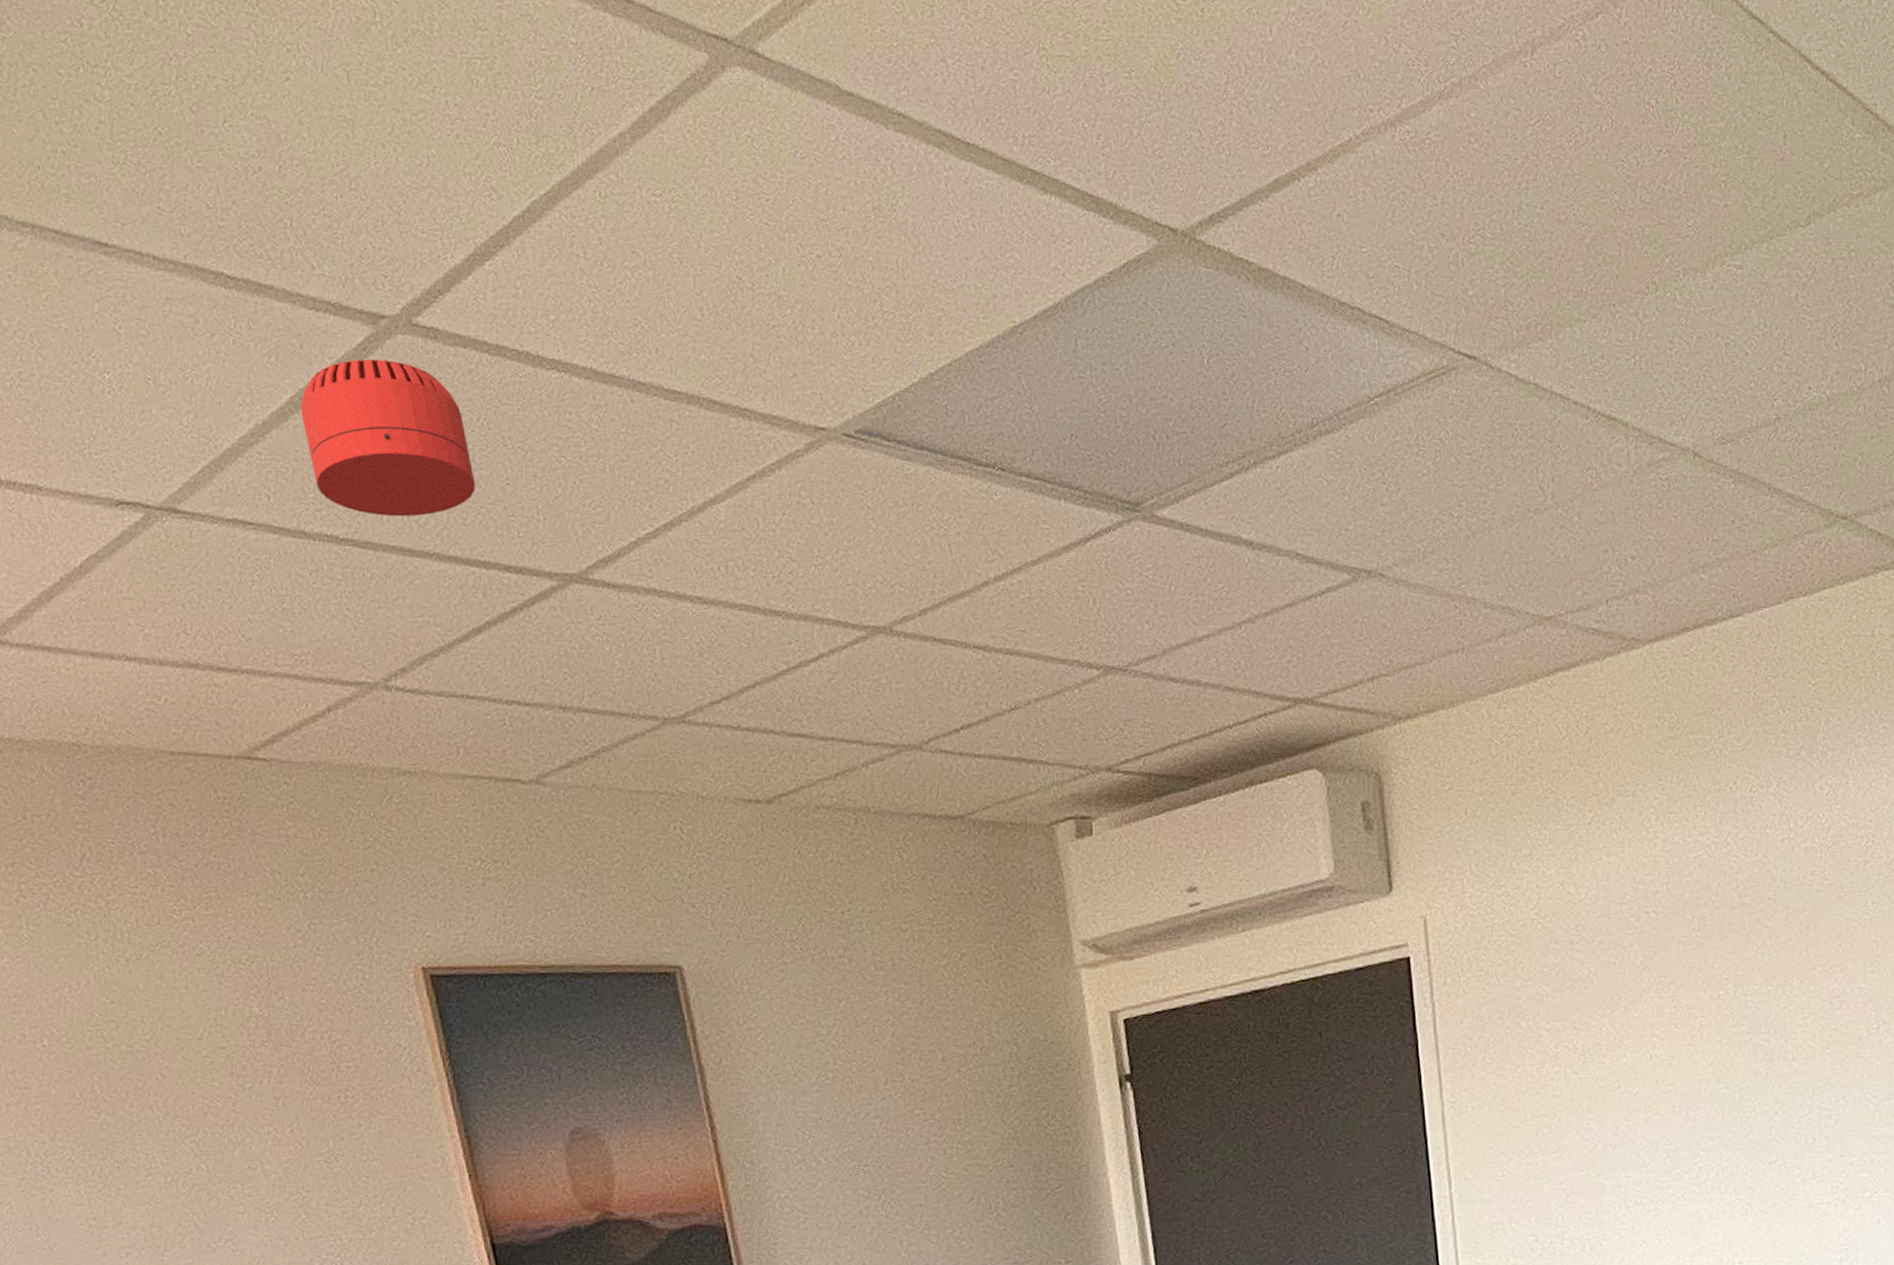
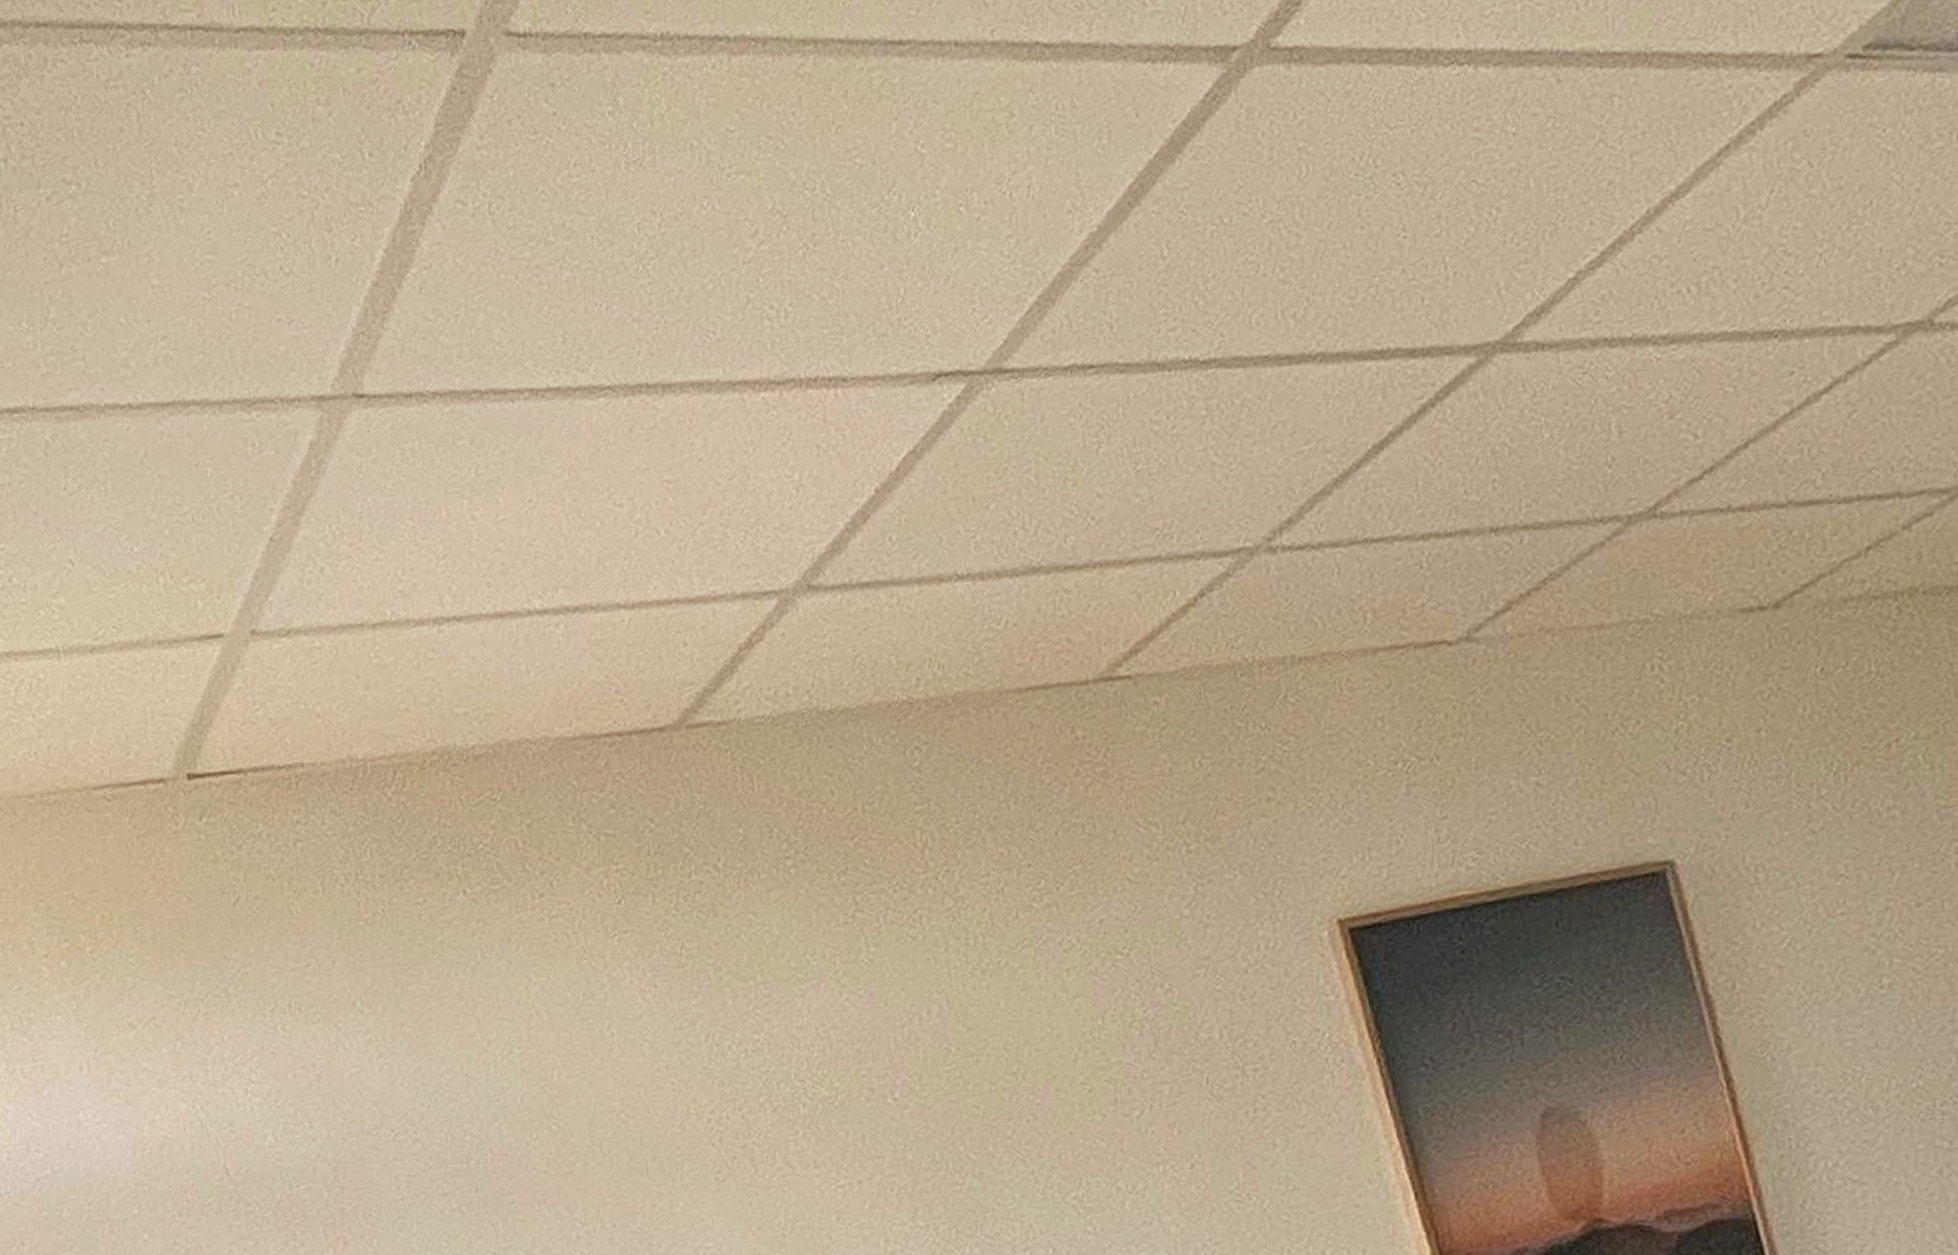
smoke detector: present [301,358,476,517] -> none [1141,103,1365,321]

